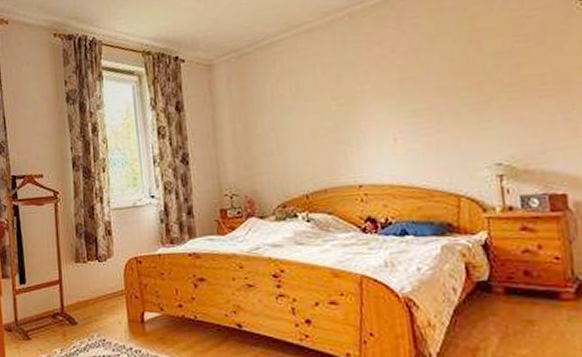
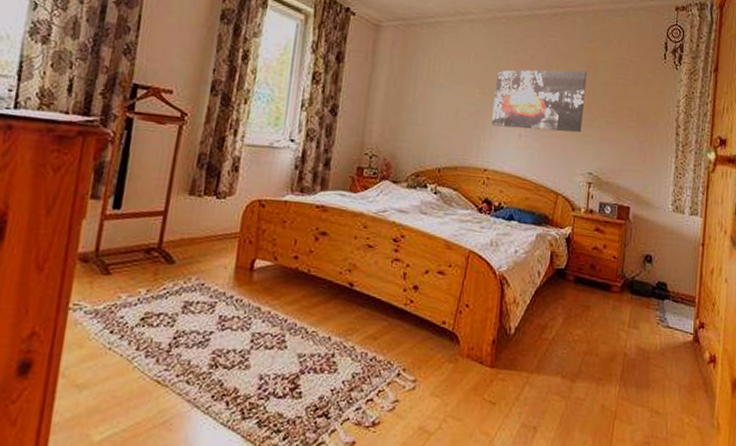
wall art: none [351,46,476,136] -> present [491,69,587,133]

